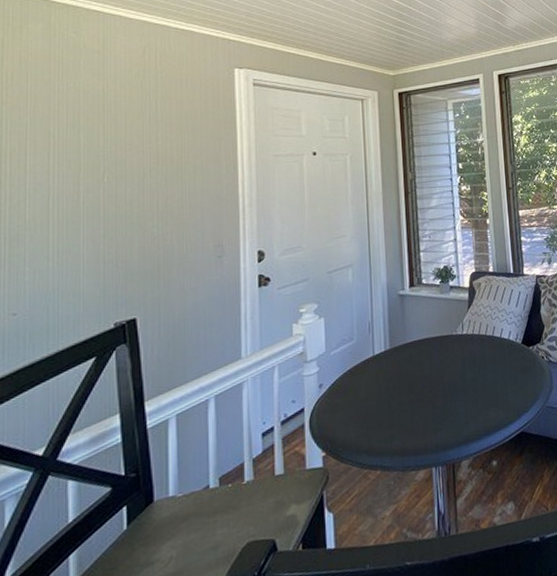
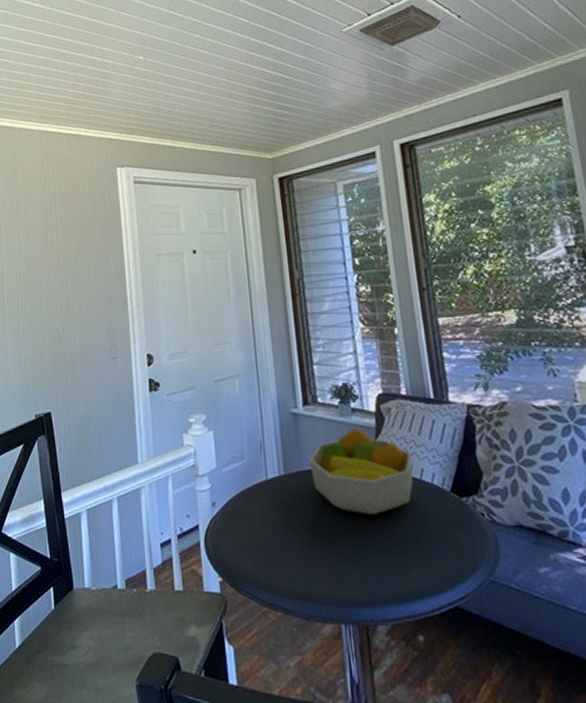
fruit bowl: none [413,302,496,372] -> present [309,428,414,515]

